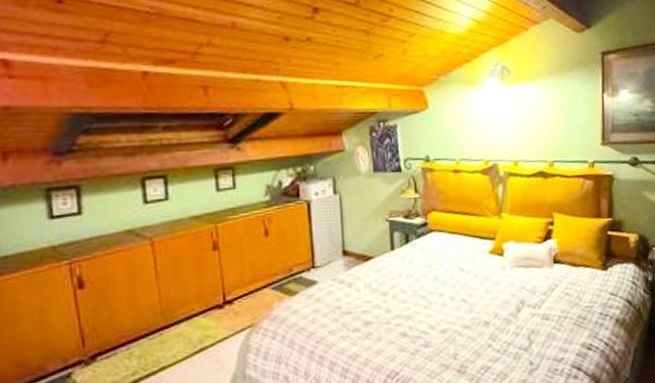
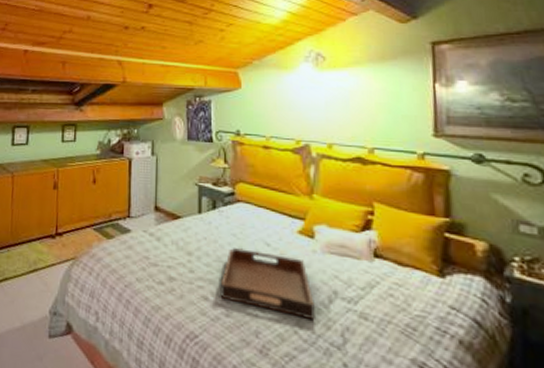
serving tray: none [418,277,506,333] -> present [220,247,315,320]

